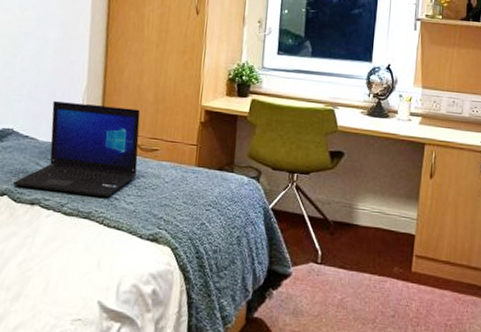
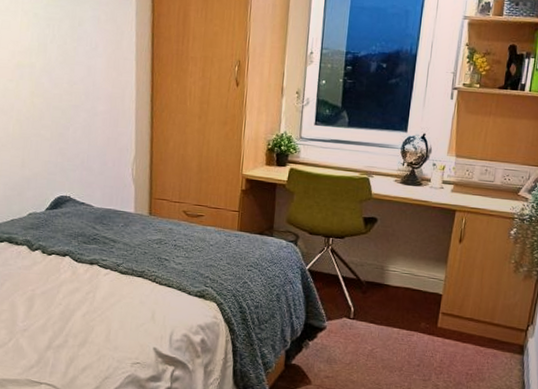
laptop: present [12,101,140,198] -> none [73,171,186,259]

